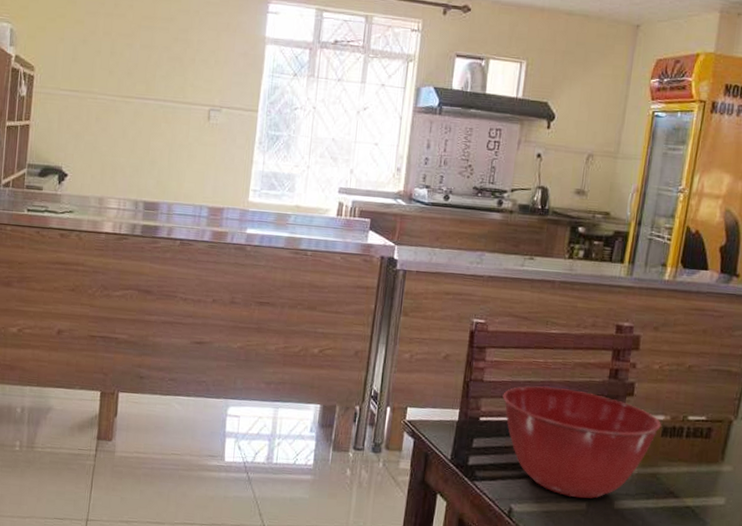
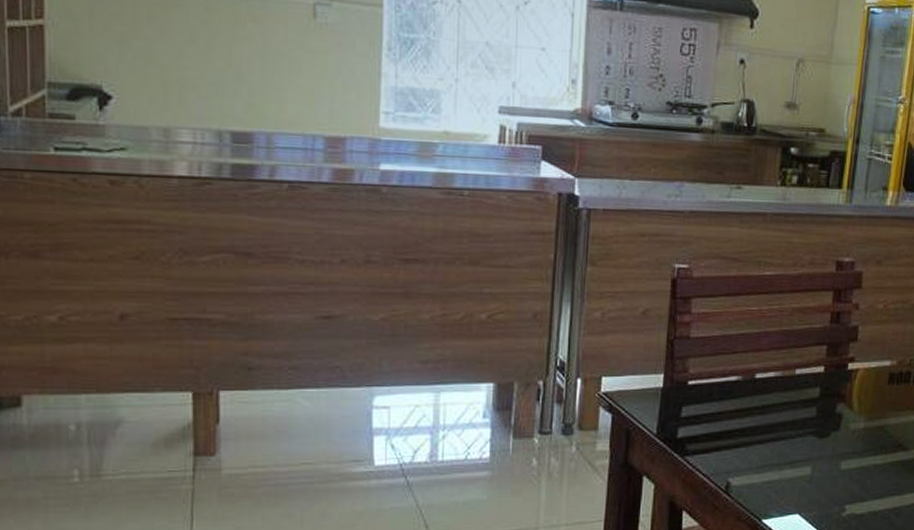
mixing bowl: present [502,386,661,499] -> none [713,337,888,463]

